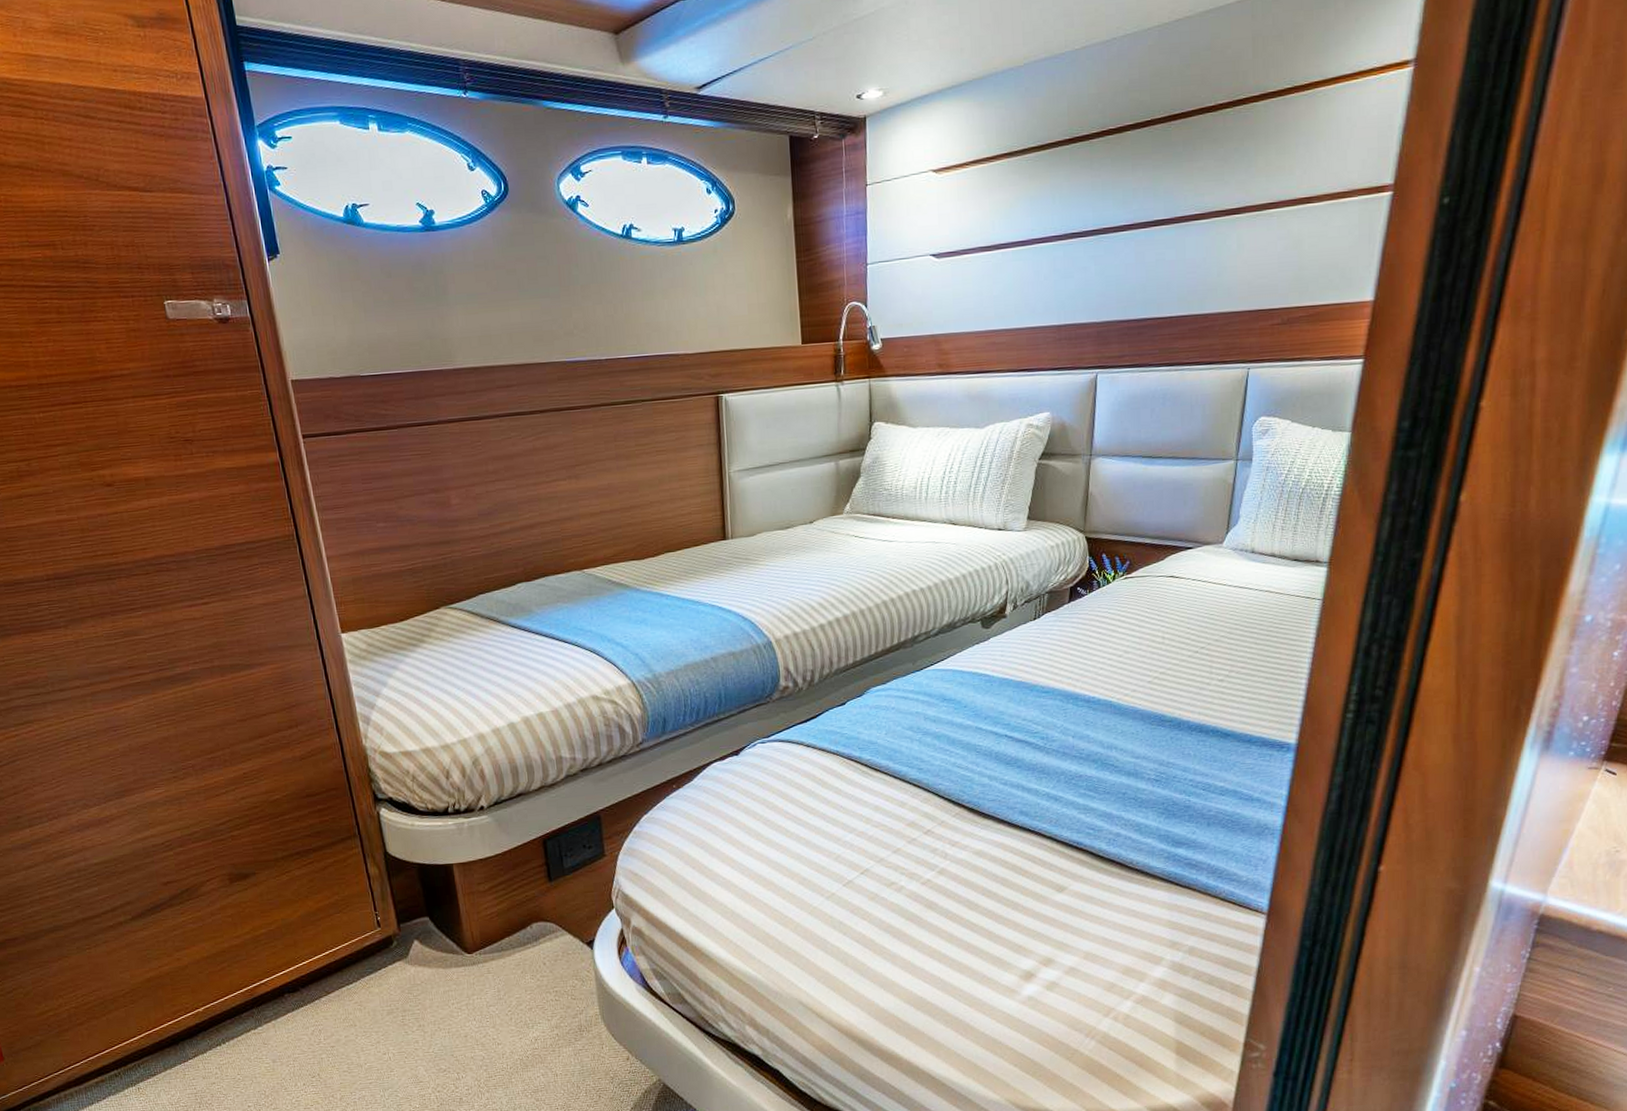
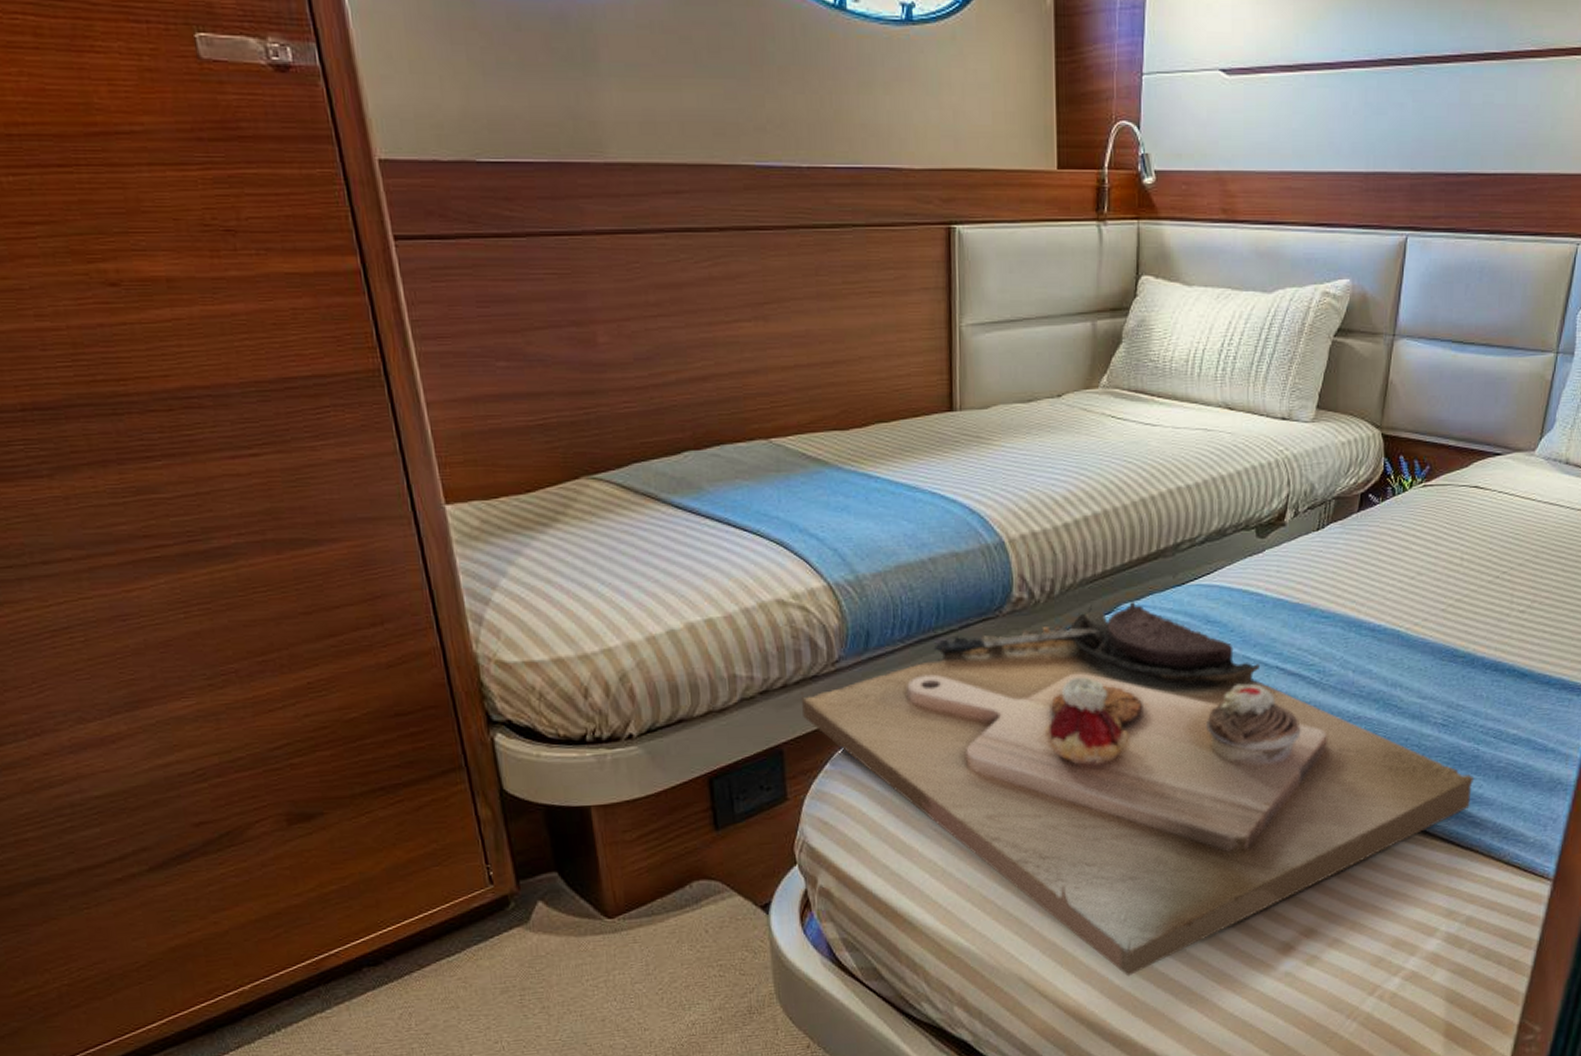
decorative tray: none [612,686,1188,1001] -> present [800,602,1475,977]

